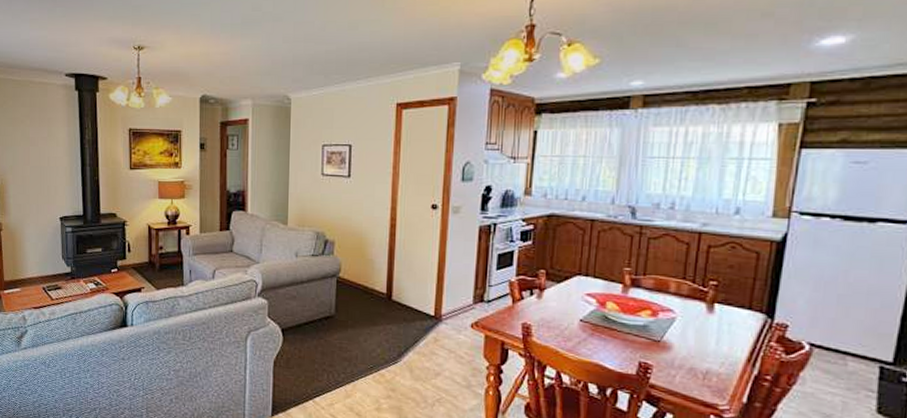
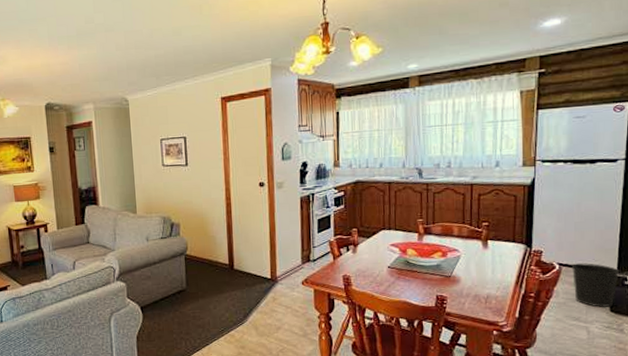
wastebasket: none [827,346,897,407] -> present [571,263,620,307]

